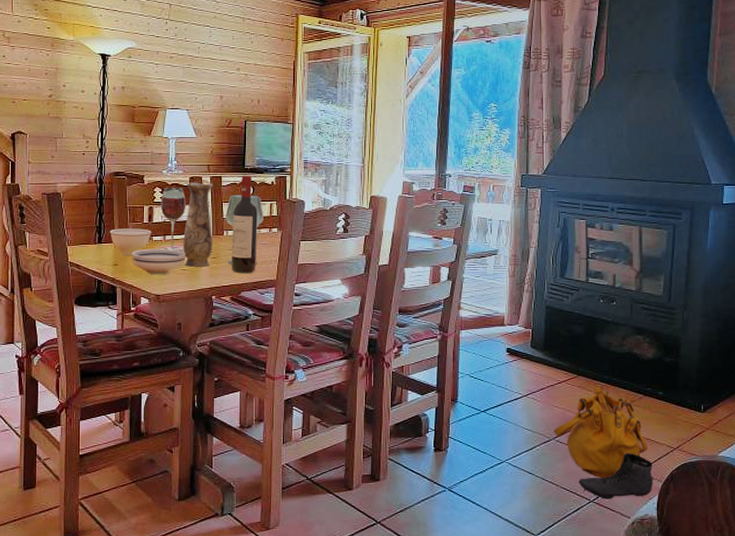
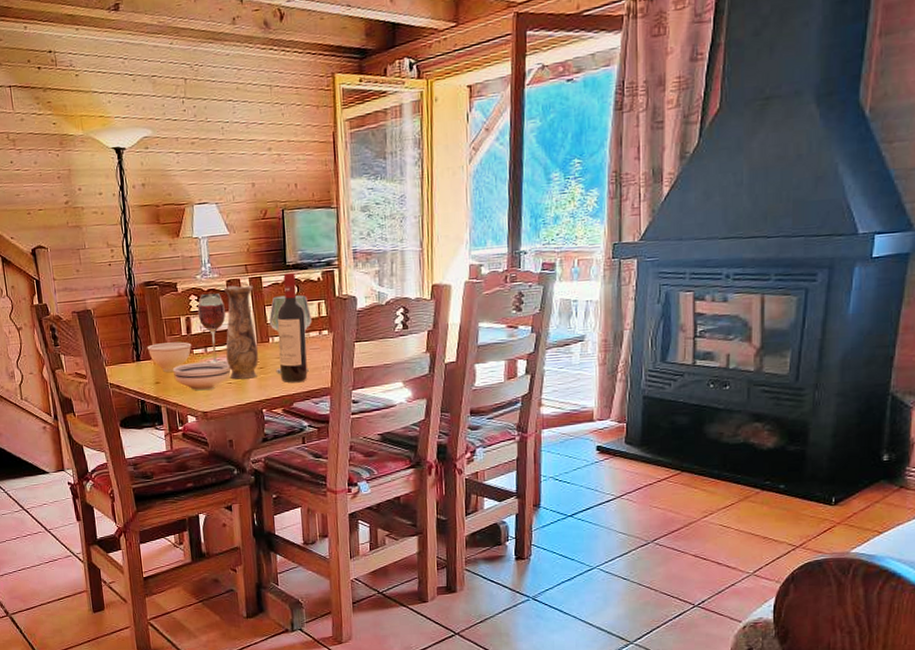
handbag: present [553,386,648,479] -> none [651,482,764,582]
boot: present [578,453,653,499] -> none [681,553,770,603]

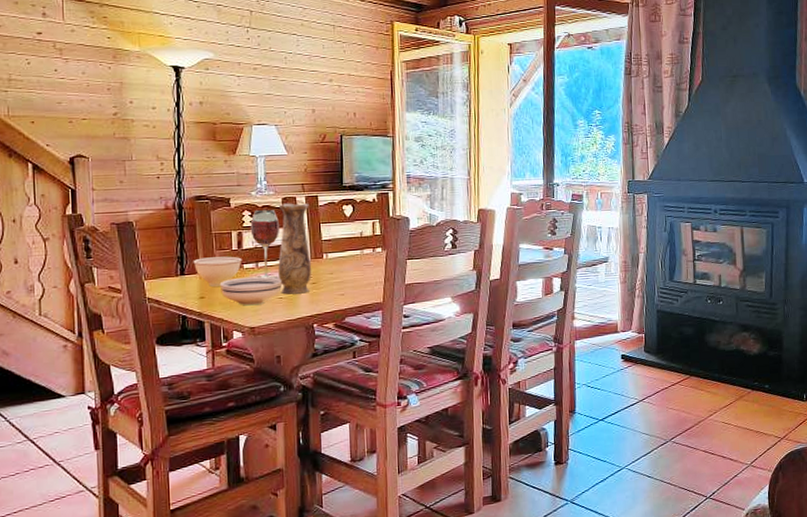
wine glass: present [269,294,312,374] -> none [323,214,366,289]
wine bottle: present [277,272,308,383] -> none [332,193,361,298]

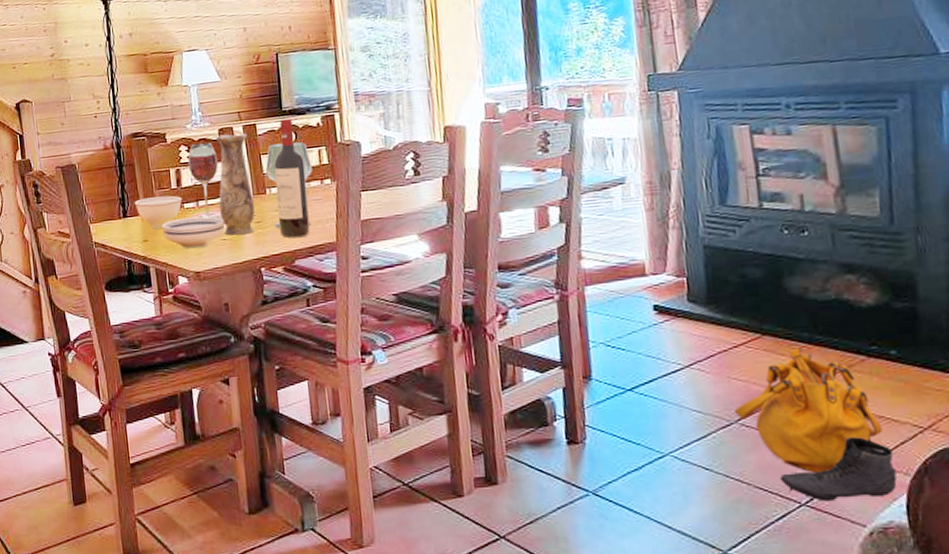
wine glass: none [323,214,366,289] -> present [265,141,312,229]
wine bottle: none [332,193,361,298] -> present [274,118,310,238]
handbag: none [669,384,758,475] -> present [733,347,883,474]
boot: none [695,446,764,494] -> present [779,437,897,502]

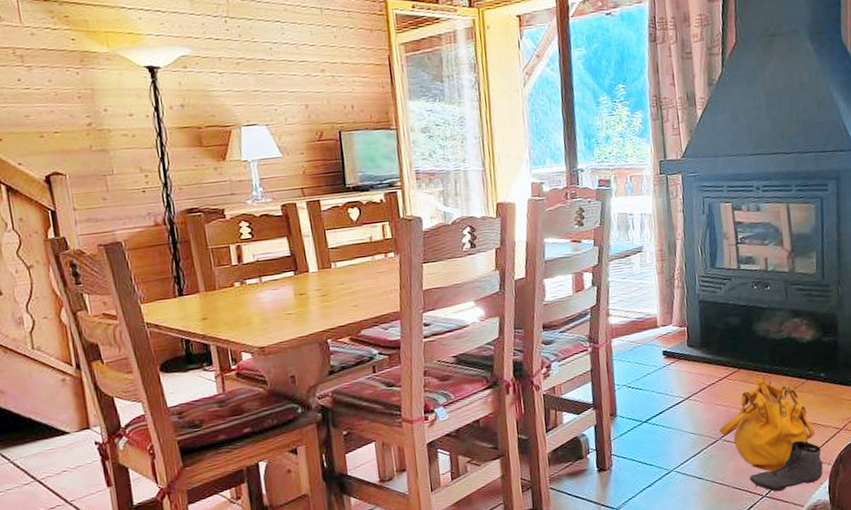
bowl: present [134,195,183,230] -> none [191,272,244,307]
bowl: present [162,216,225,249] -> none [223,291,290,324]
wineglass: present [187,142,221,219] -> none [249,218,285,294]
vase: present [215,133,255,236] -> none [277,209,321,310]
wine glass: present [265,141,312,229] -> none [330,217,376,301]
wine bottle: present [274,118,310,238] -> none [339,195,375,310]

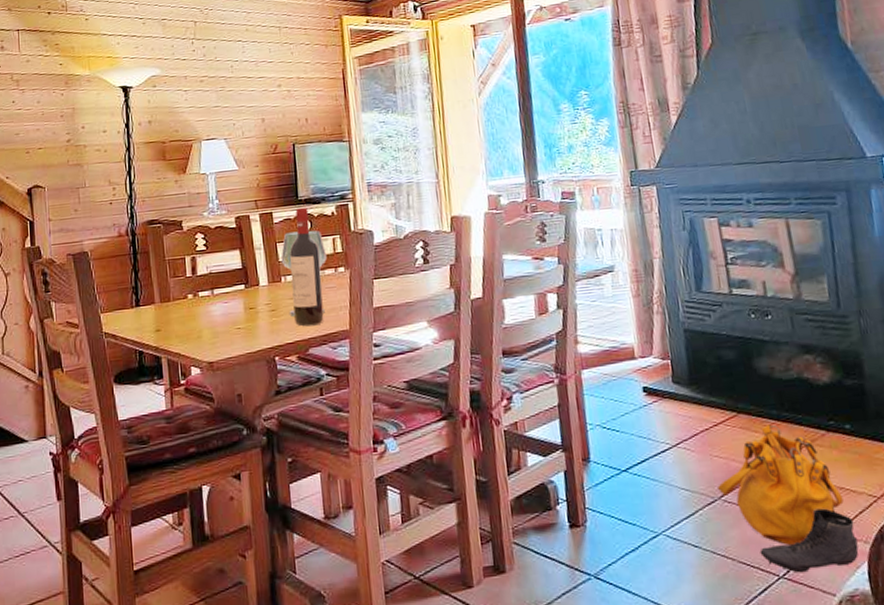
wine glass: none [330,217,376,301] -> present [281,230,327,317]
wine bottle: none [339,195,375,310] -> present [290,207,324,326]

